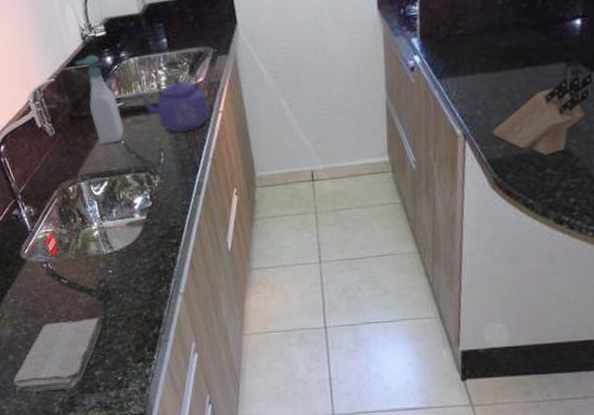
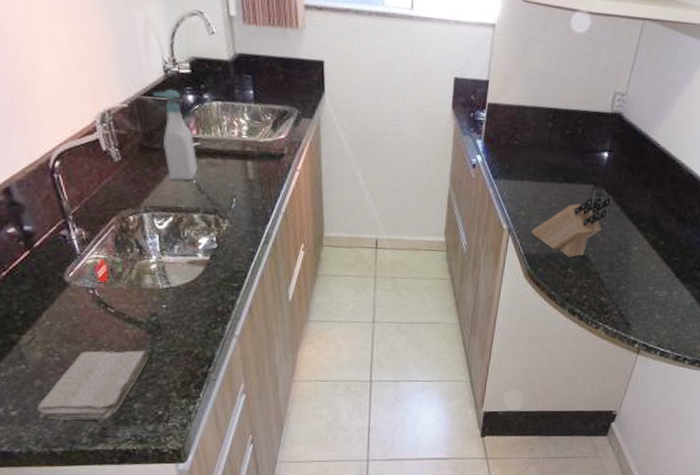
kettle: present [136,61,209,134] -> none [215,113,287,184]

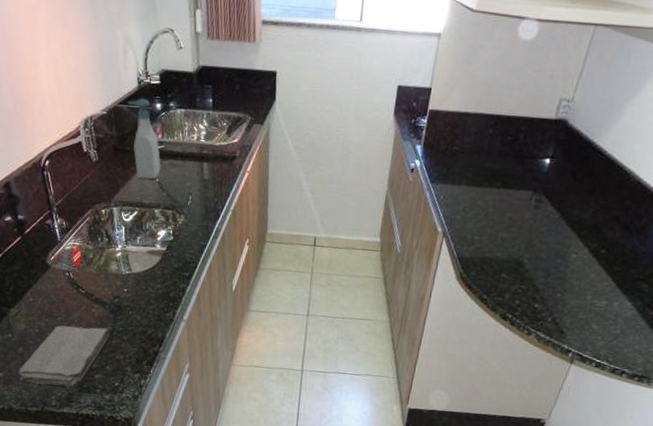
knife block: present [531,196,613,257] -> none [466,202,553,263]

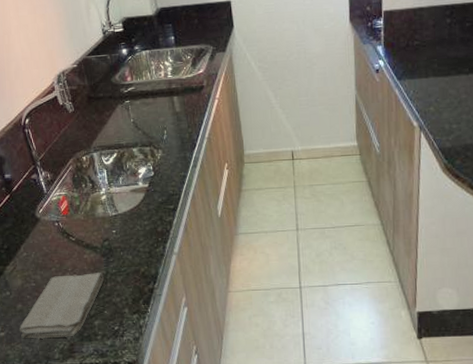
soap bottle: present [128,98,161,179] -> none [96,46,134,122]

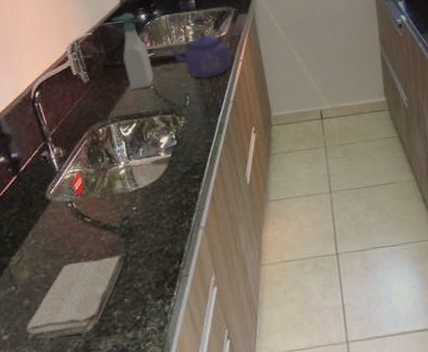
soap bottle: none [96,46,134,122] -> present [112,12,154,90]
kettle: none [146,55,207,115] -> present [166,18,231,79]

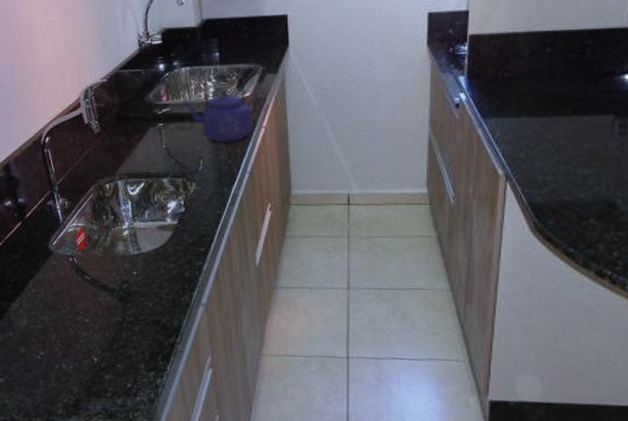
washcloth: present [25,255,123,341] -> none [20,319,119,391]
soap bottle: present [112,12,154,90] -> none [129,60,168,147]

